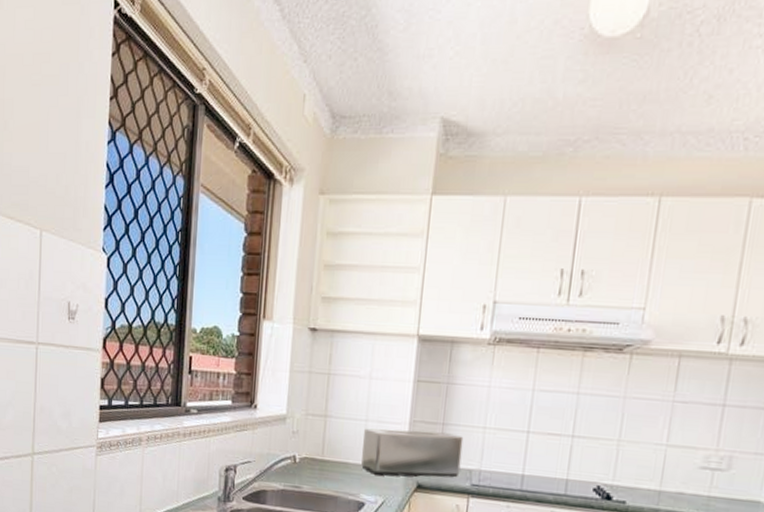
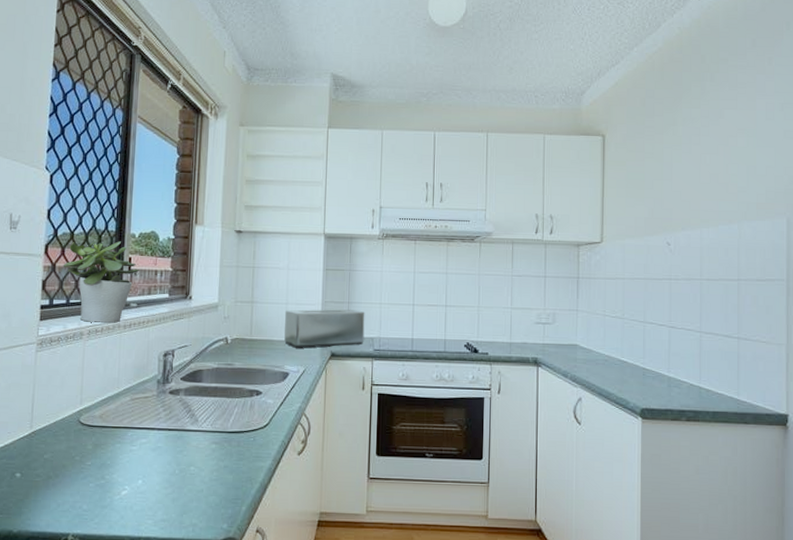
potted plant: none [121,336,200,431] -> present [62,241,139,324]

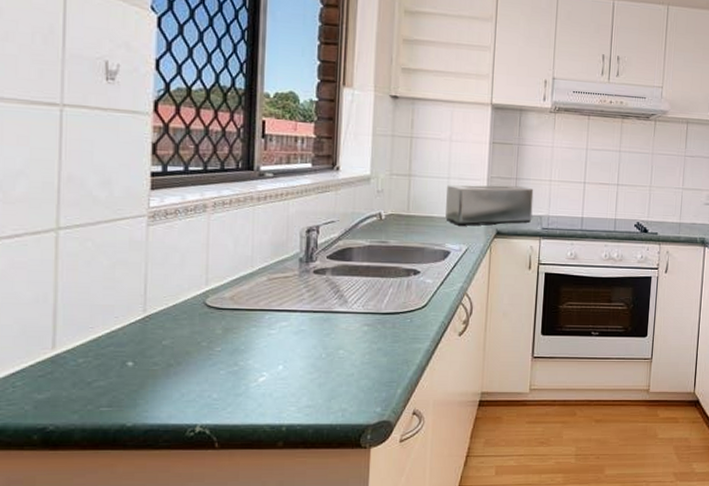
potted plant: present [62,241,139,324] -> none [178,99,275,196]

